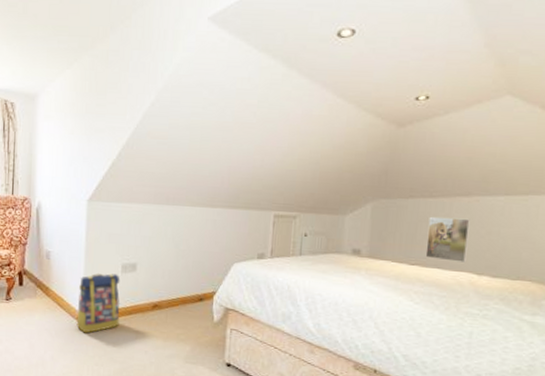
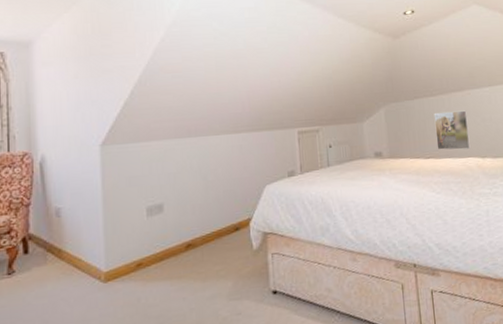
backpack: present [76,273,121,333] -> none [99,219,150,293]

